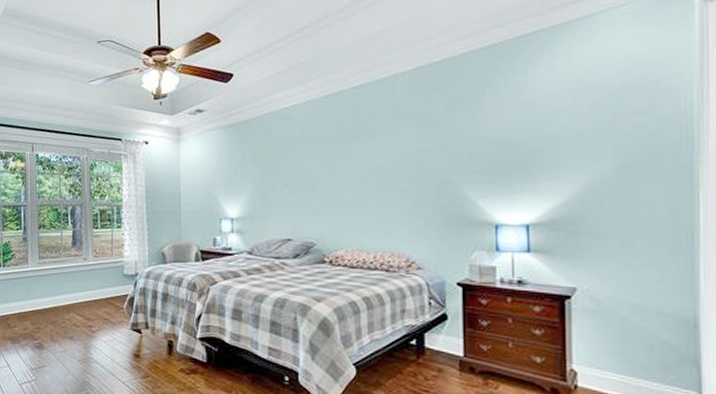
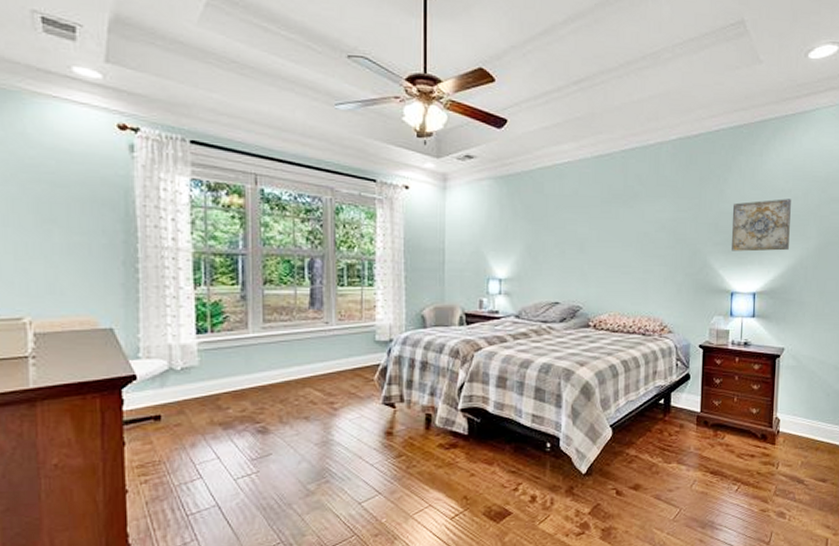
wall art: none [492,116,573,180] -> present [732,199,791,252]

